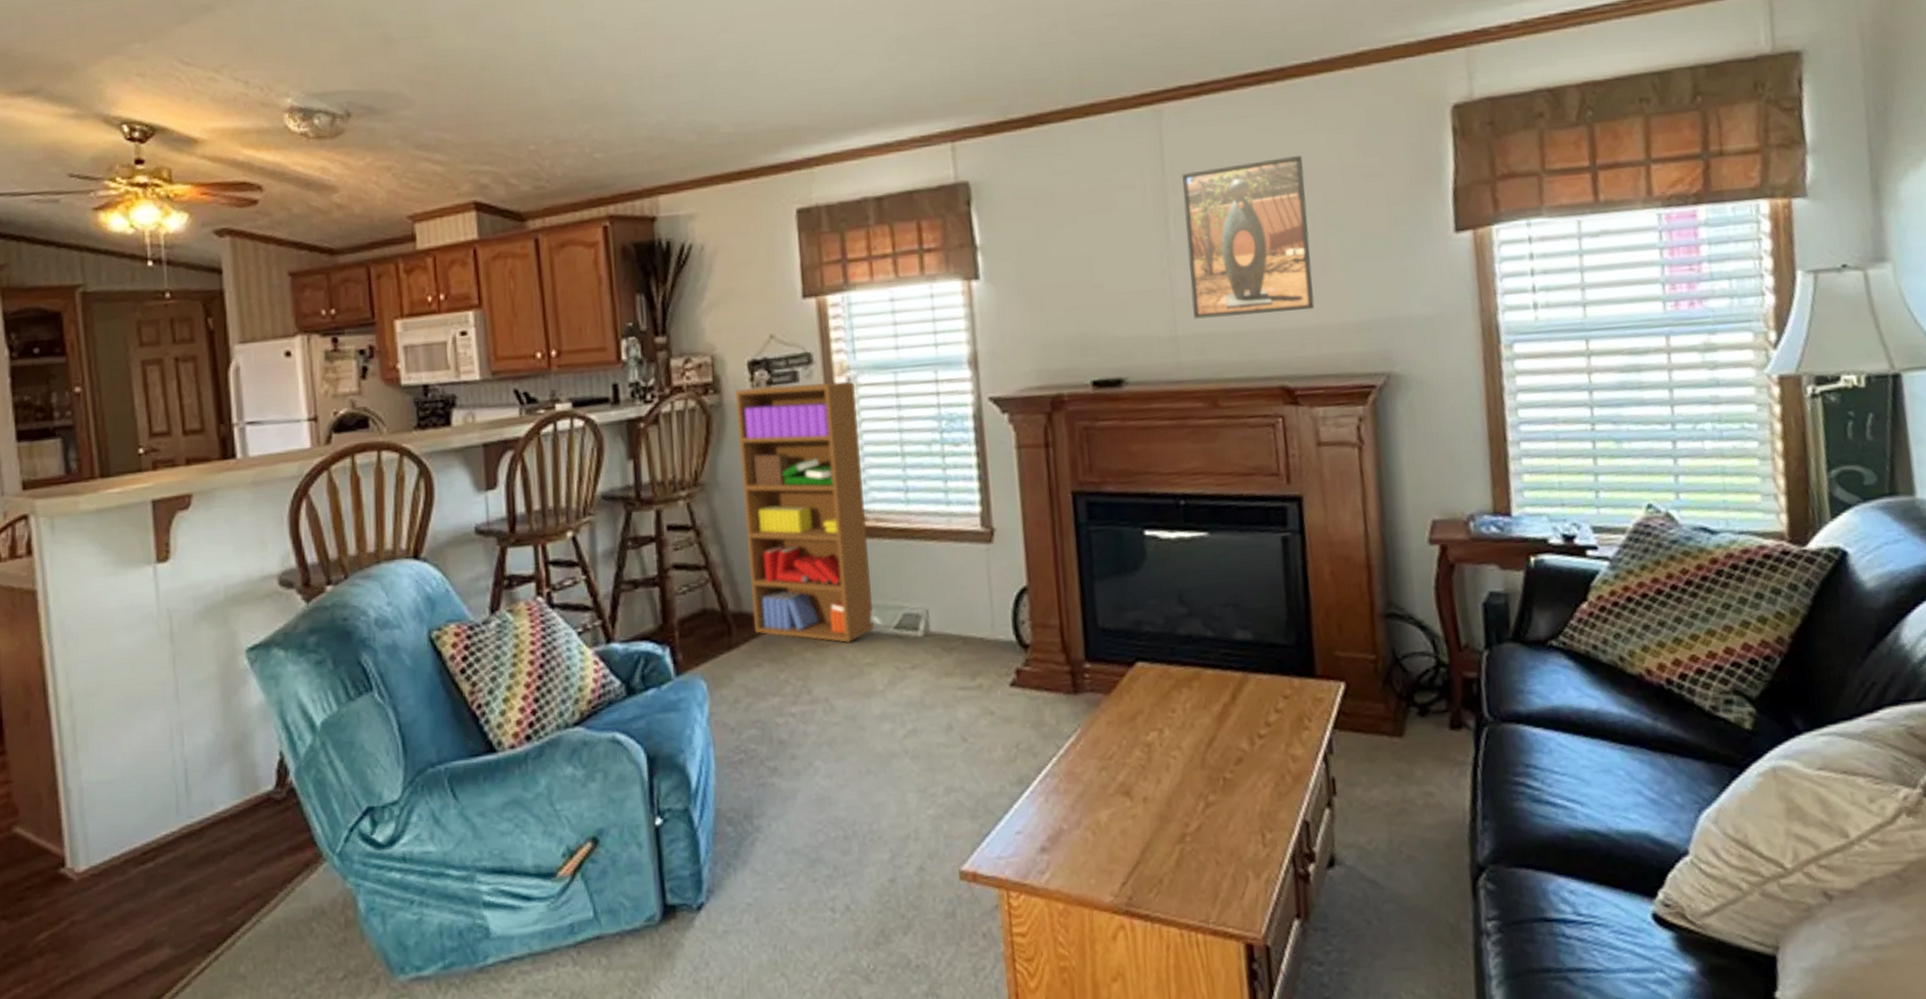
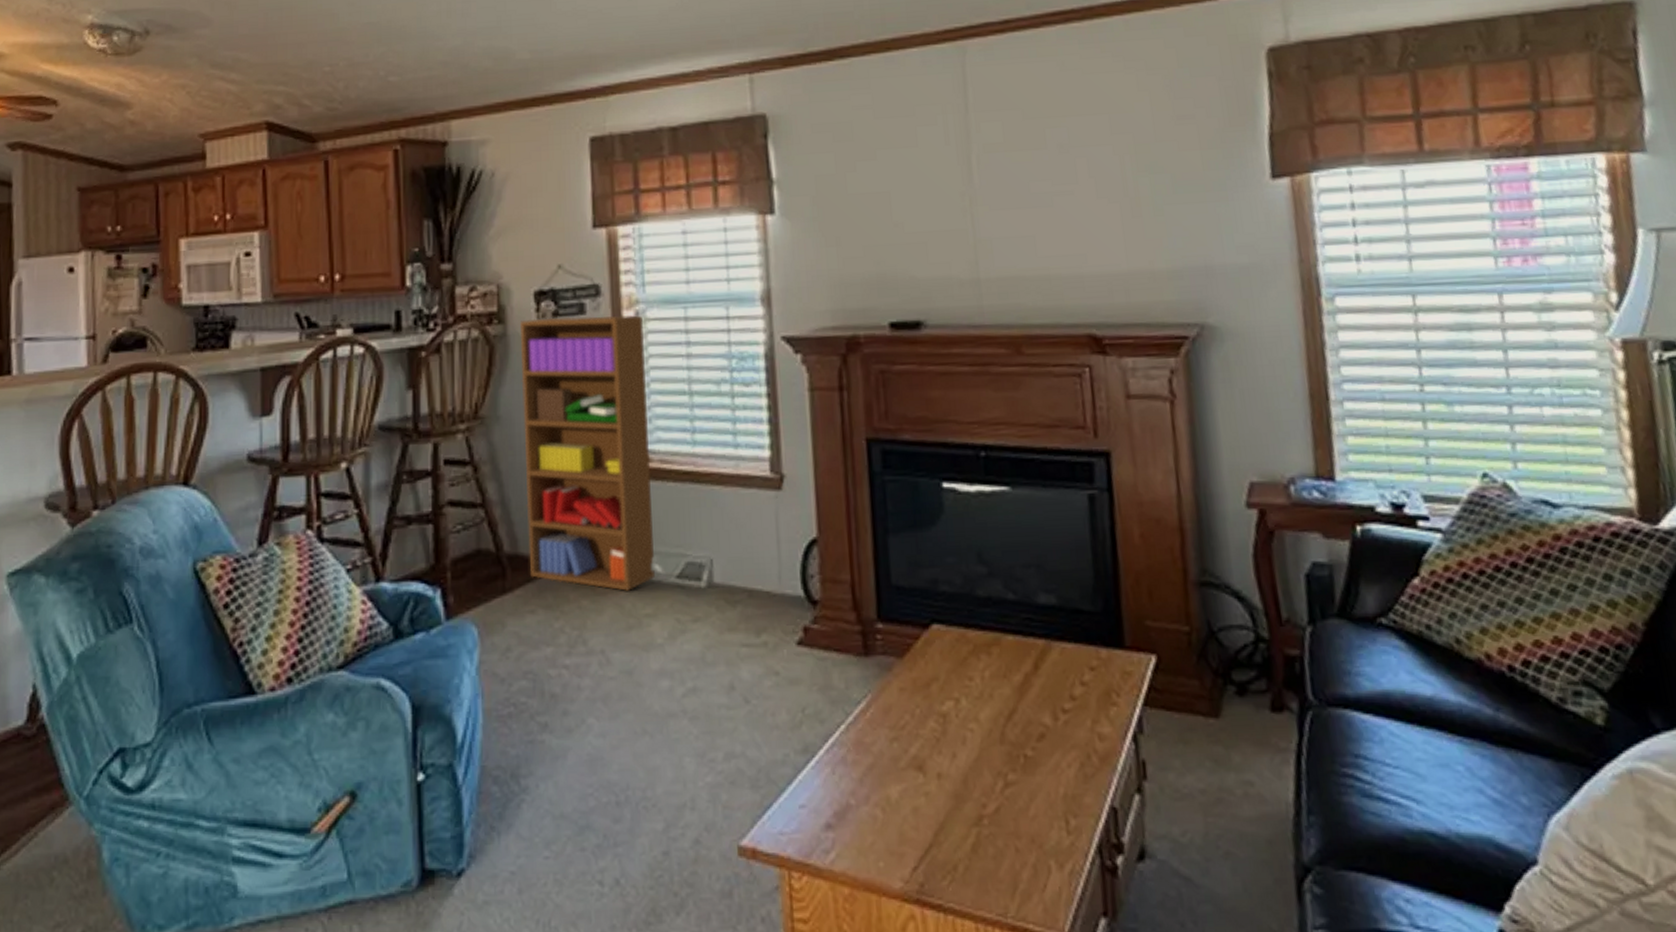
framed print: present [1181,155,1315,319] -> none [985,95,1124,261]

